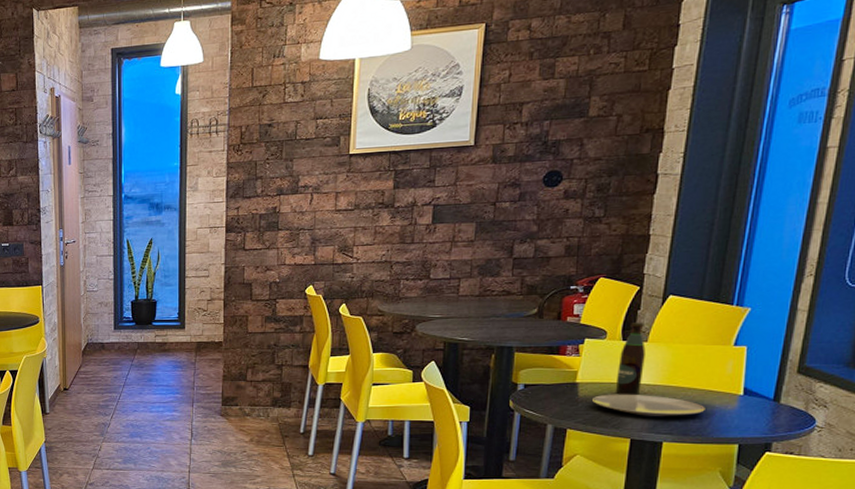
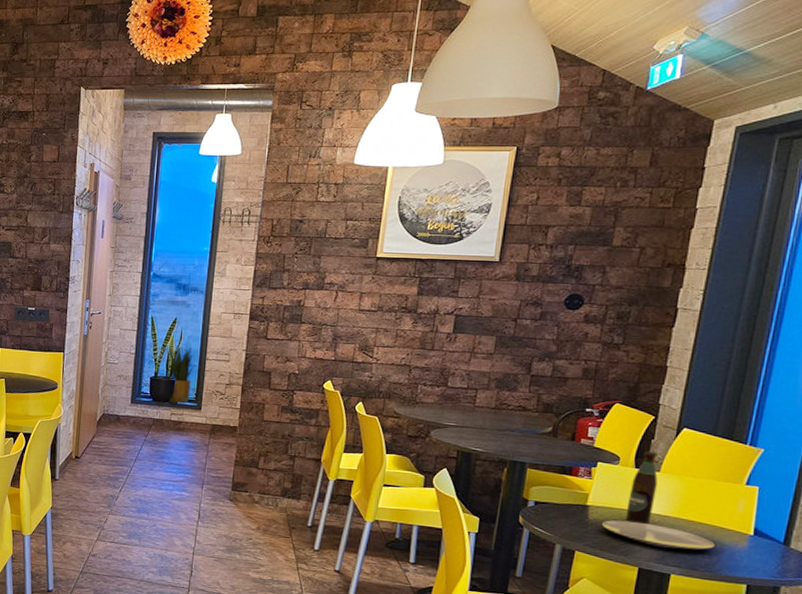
planter: none [148,266,176,325] -> present [165,346,196,404]

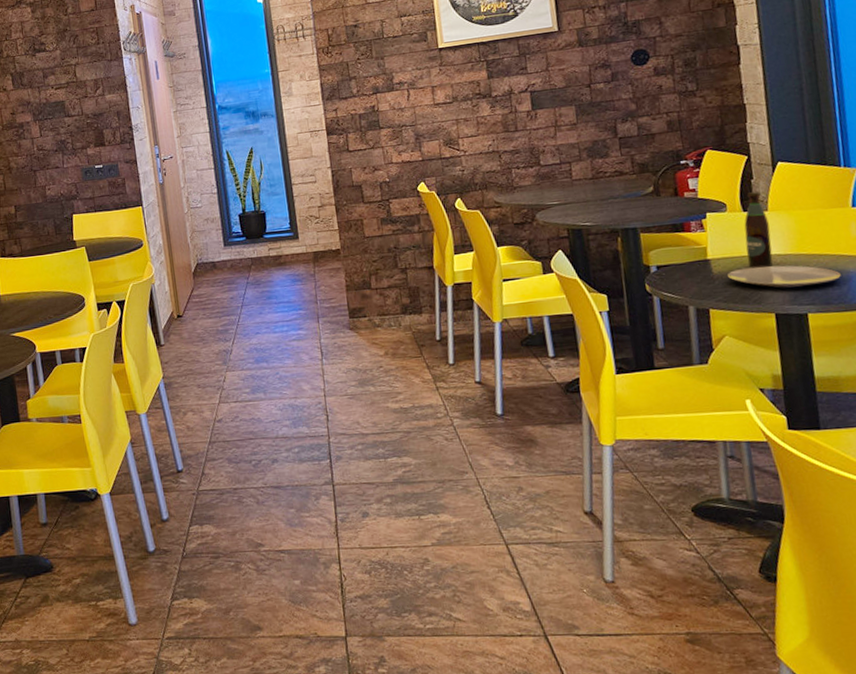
planter: present [165,346,196,404] -> none [251,174,285,238]

